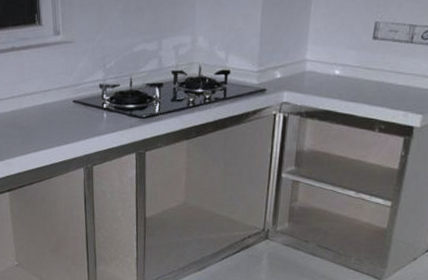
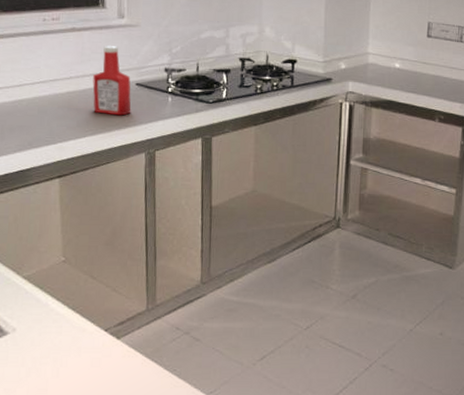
ketchup bottle: none [33,64,70,133] -> present [92,46,131,116]

